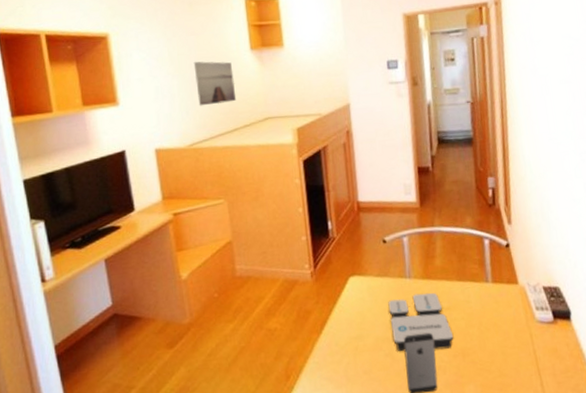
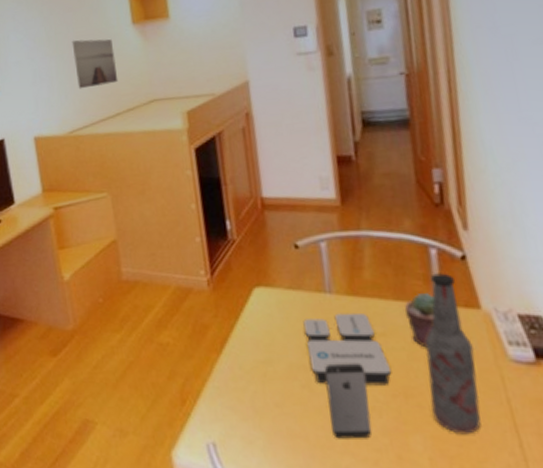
potted succulent: none [464,274,487,317] -> present [404,293,435,348]
bottle: none [479,258,516,381] -> present [425,273,481,435]

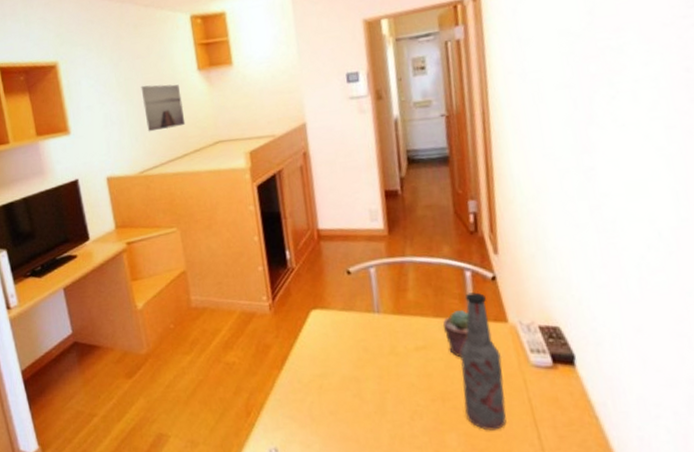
desk organizer: present [303,312,392,386] -> none [354,329,432,393]
smartphone: present [324,363,373,439] -> none [373,373,414,440]

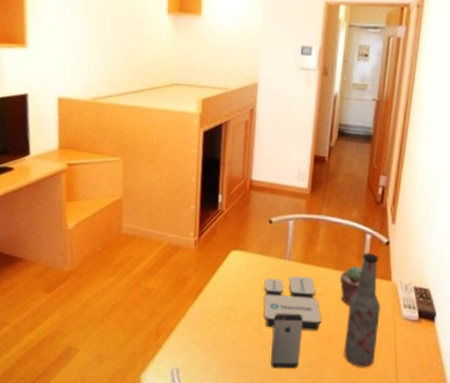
wall art: present [141,84,186,132] -> none [108,15,148,63]
desk organizer: none [354,329,432,393] -> present [264,276,322,331]
smartphone: none [373,373,414,440] -> present [271,313,303,369]

